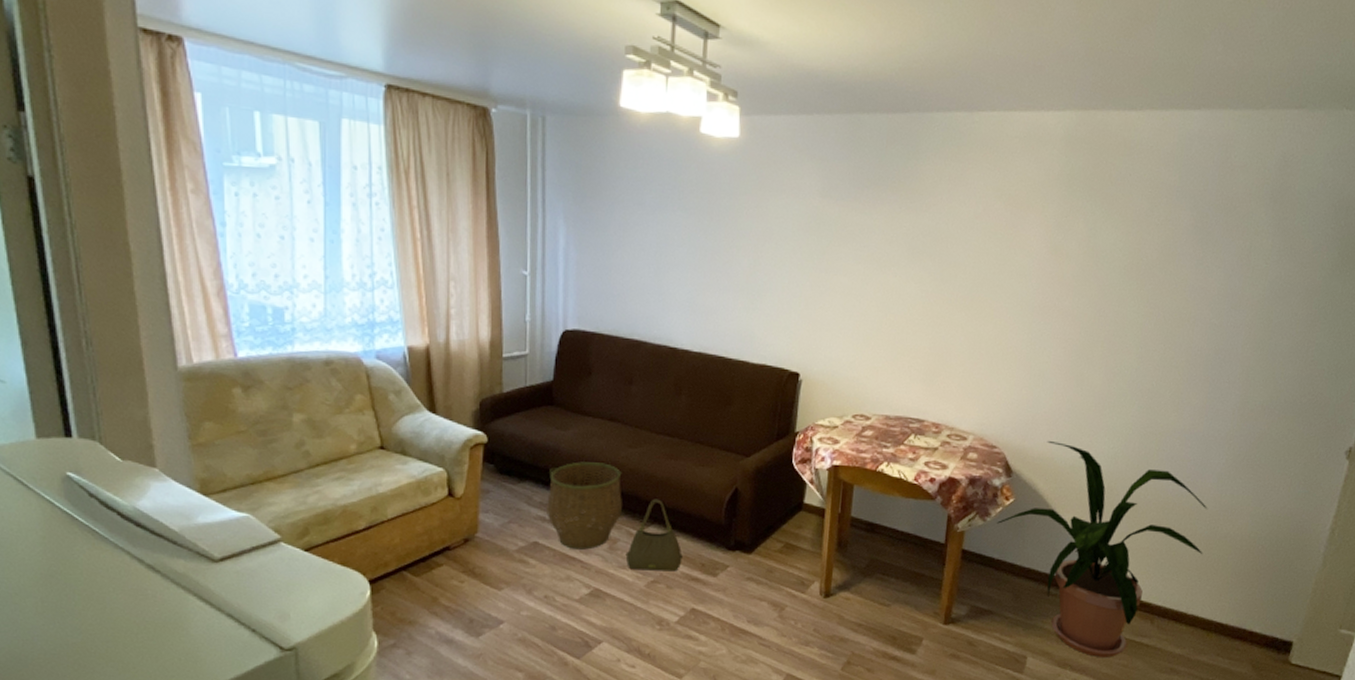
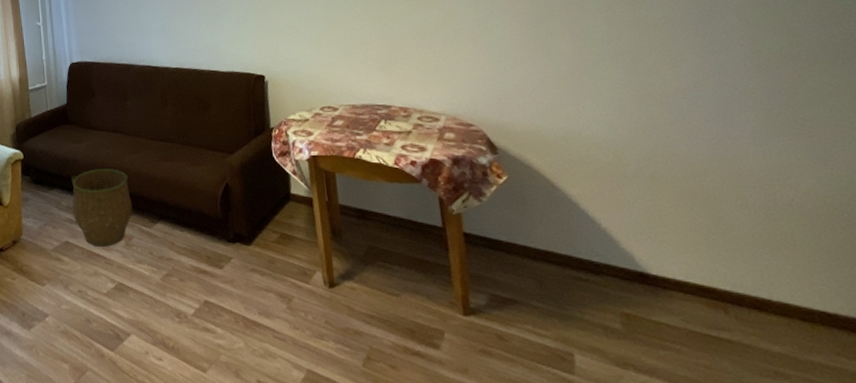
handbag: present [625,499,683,572] -> none [140,197,190,265]
house plant: present [997,440,1208,657] -> none [495,113,767,356]

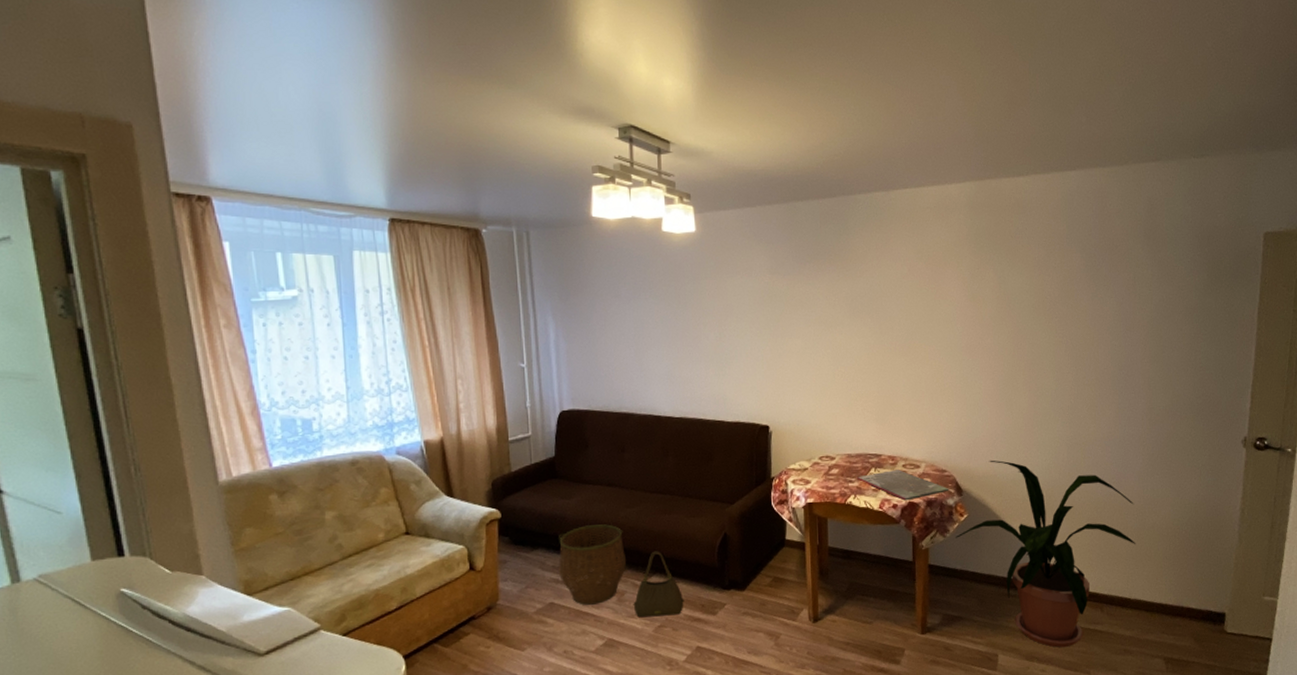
handbag: none [140,197,190,265] -> present [633,551,684,618]
magazine: none [364,121,480,157] -> present [856,469,949,501]
house plant: none [495,113,767,356] -> present [956,460,1136,648]

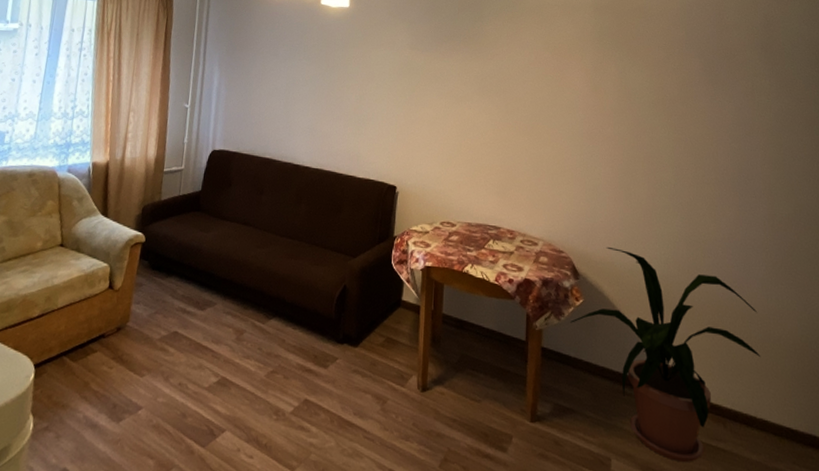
basket: present [559,524,627,605] -> none [187,260,251,340]
handbag: present [633,551,684,618] -> none [250,294,299,363]
magazine: present [856,469,949,501] -> none [475,243,566,277]

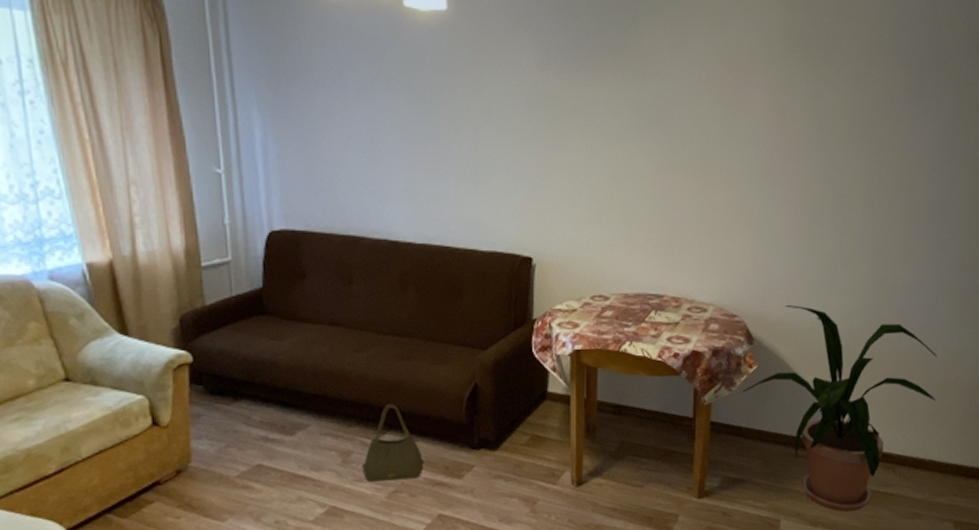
handbag: none [250,294,299,363] -> present [361,404,424,482]

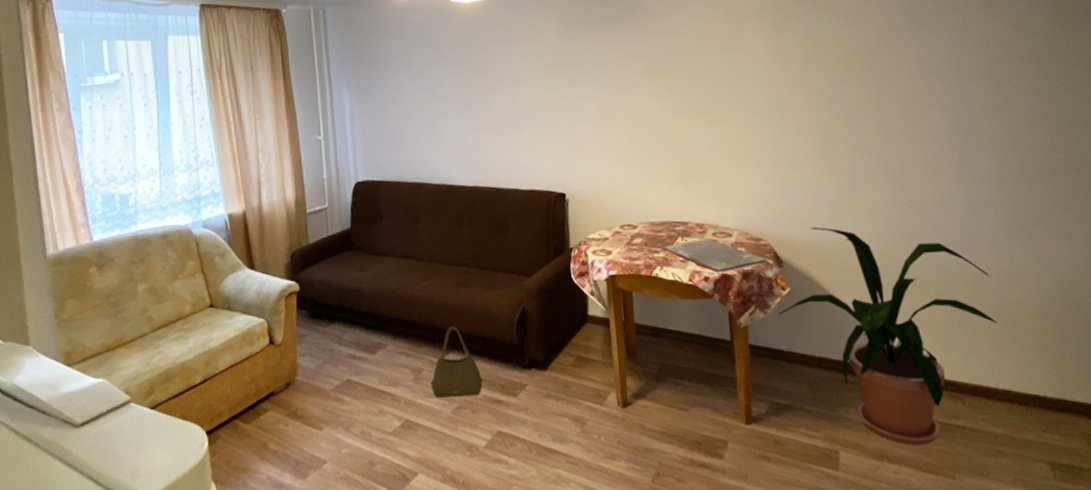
magazine: none [633,312,739,349] -> present [662,237,767,273]

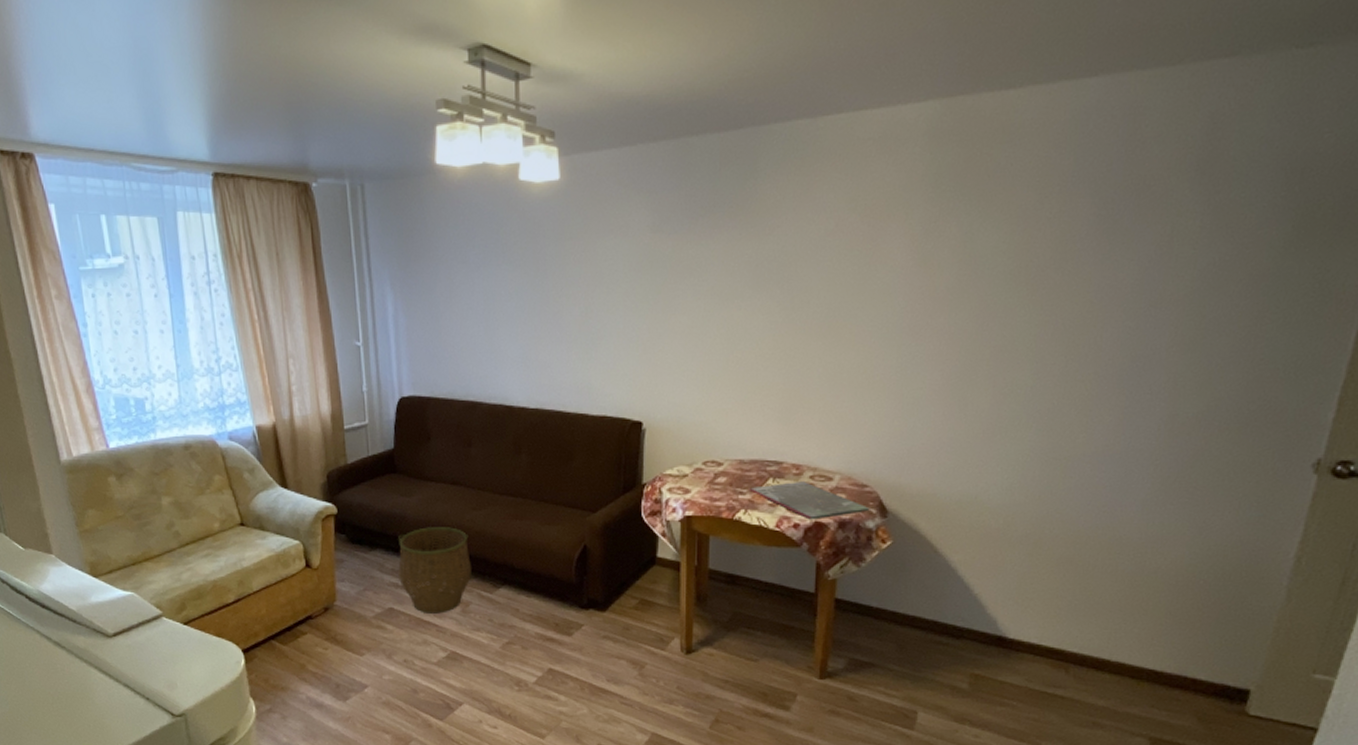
basket: none [355,297,423,383] -> present [398,527,473,614]
handbag: present [430,326,483,398] -> none [478,560,536,632]
house plant: present [778,226,998,445] -> none [873,474,1132,711]

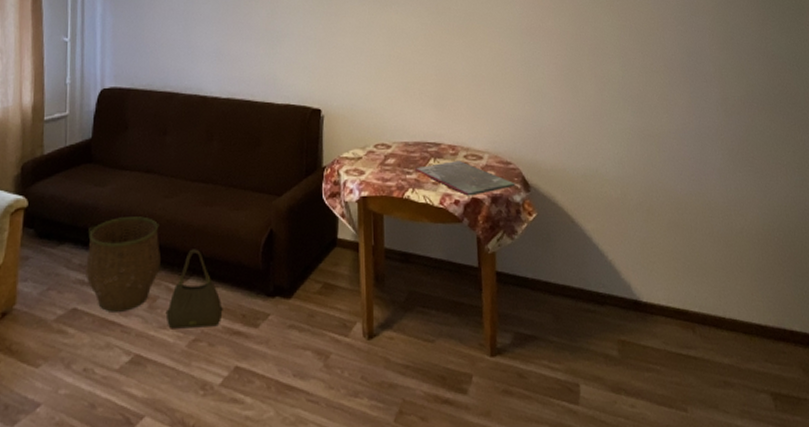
handbag: none [478,560,536,632] -> present [165,249,223,329]

